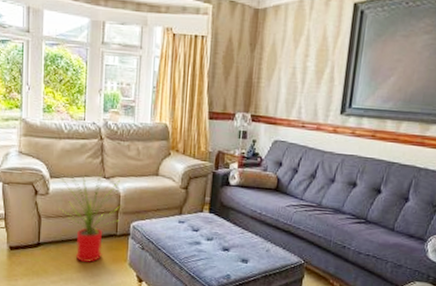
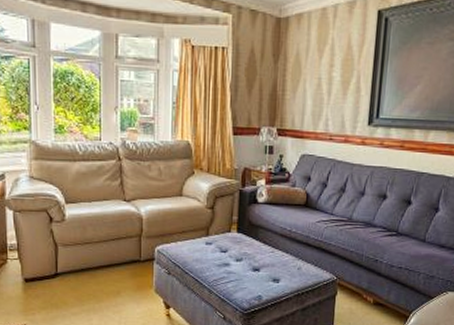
house plant: present [59,170,121,263] -> none [76,193,144,292]

